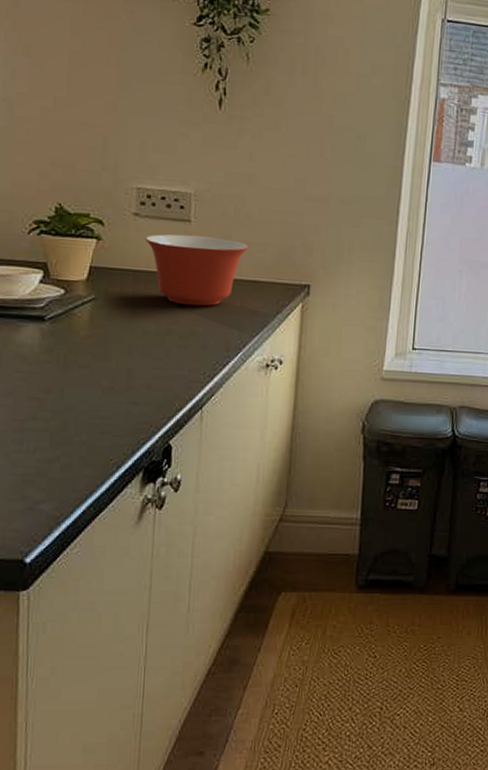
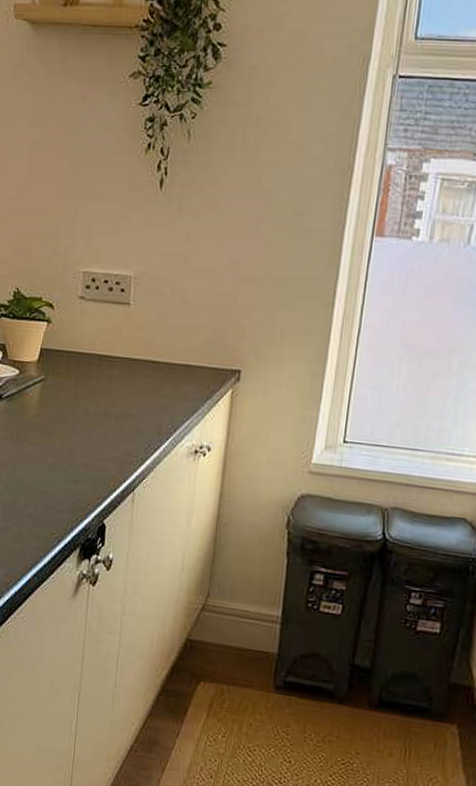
mixing bowl: present [145,234,249,307] -> none [89,317,183,390]

